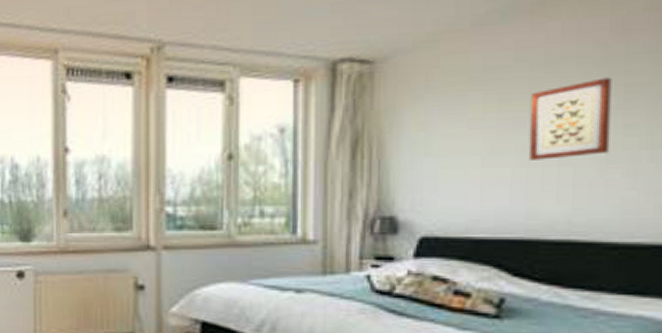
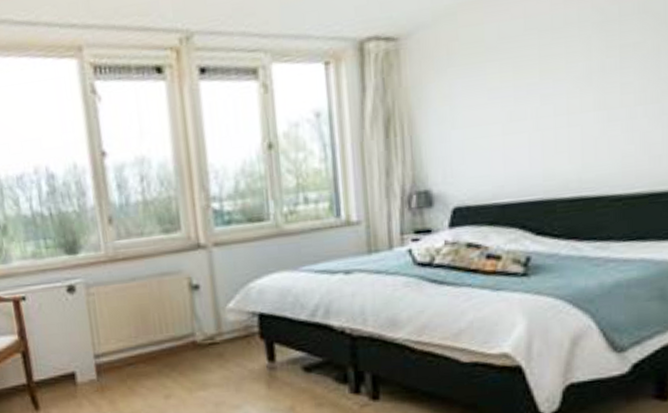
wall art: present [528,77,612,160] -> none [540,39,610,125]

